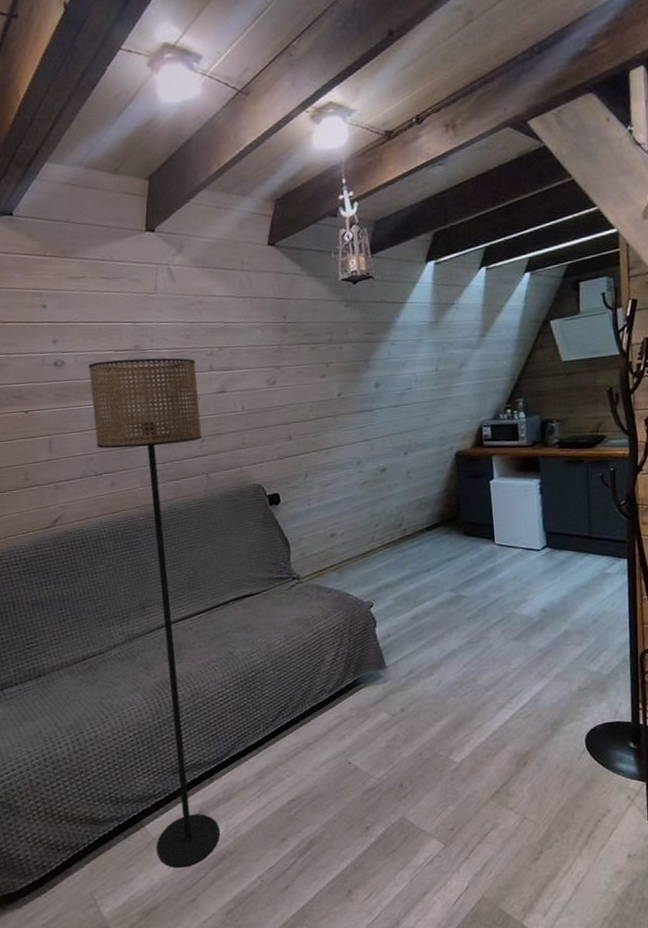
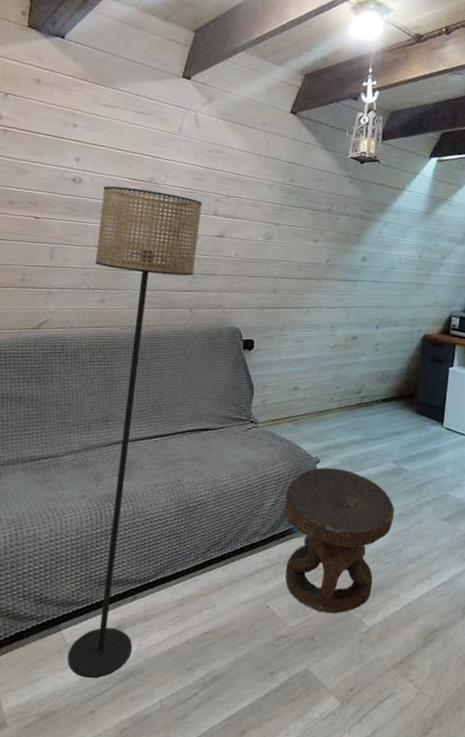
side table: none [344,608,462,758] -> present [284,467,395,614]

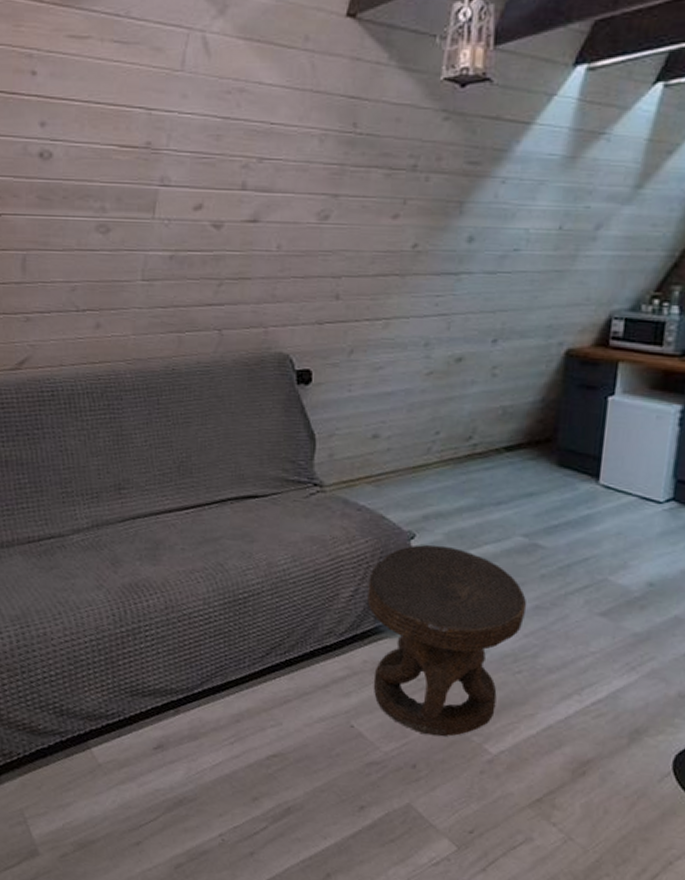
floor lamp: present [67,186,203,678] -> none [82,158,224,805]

